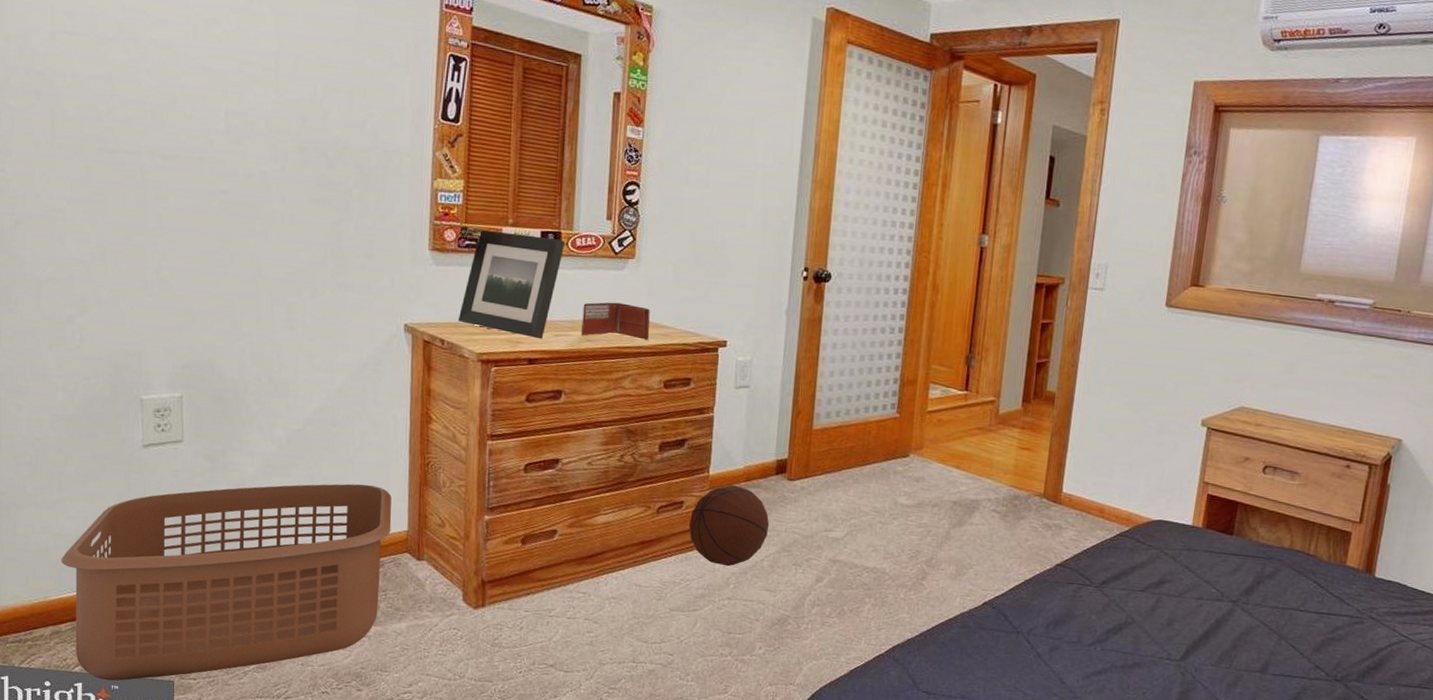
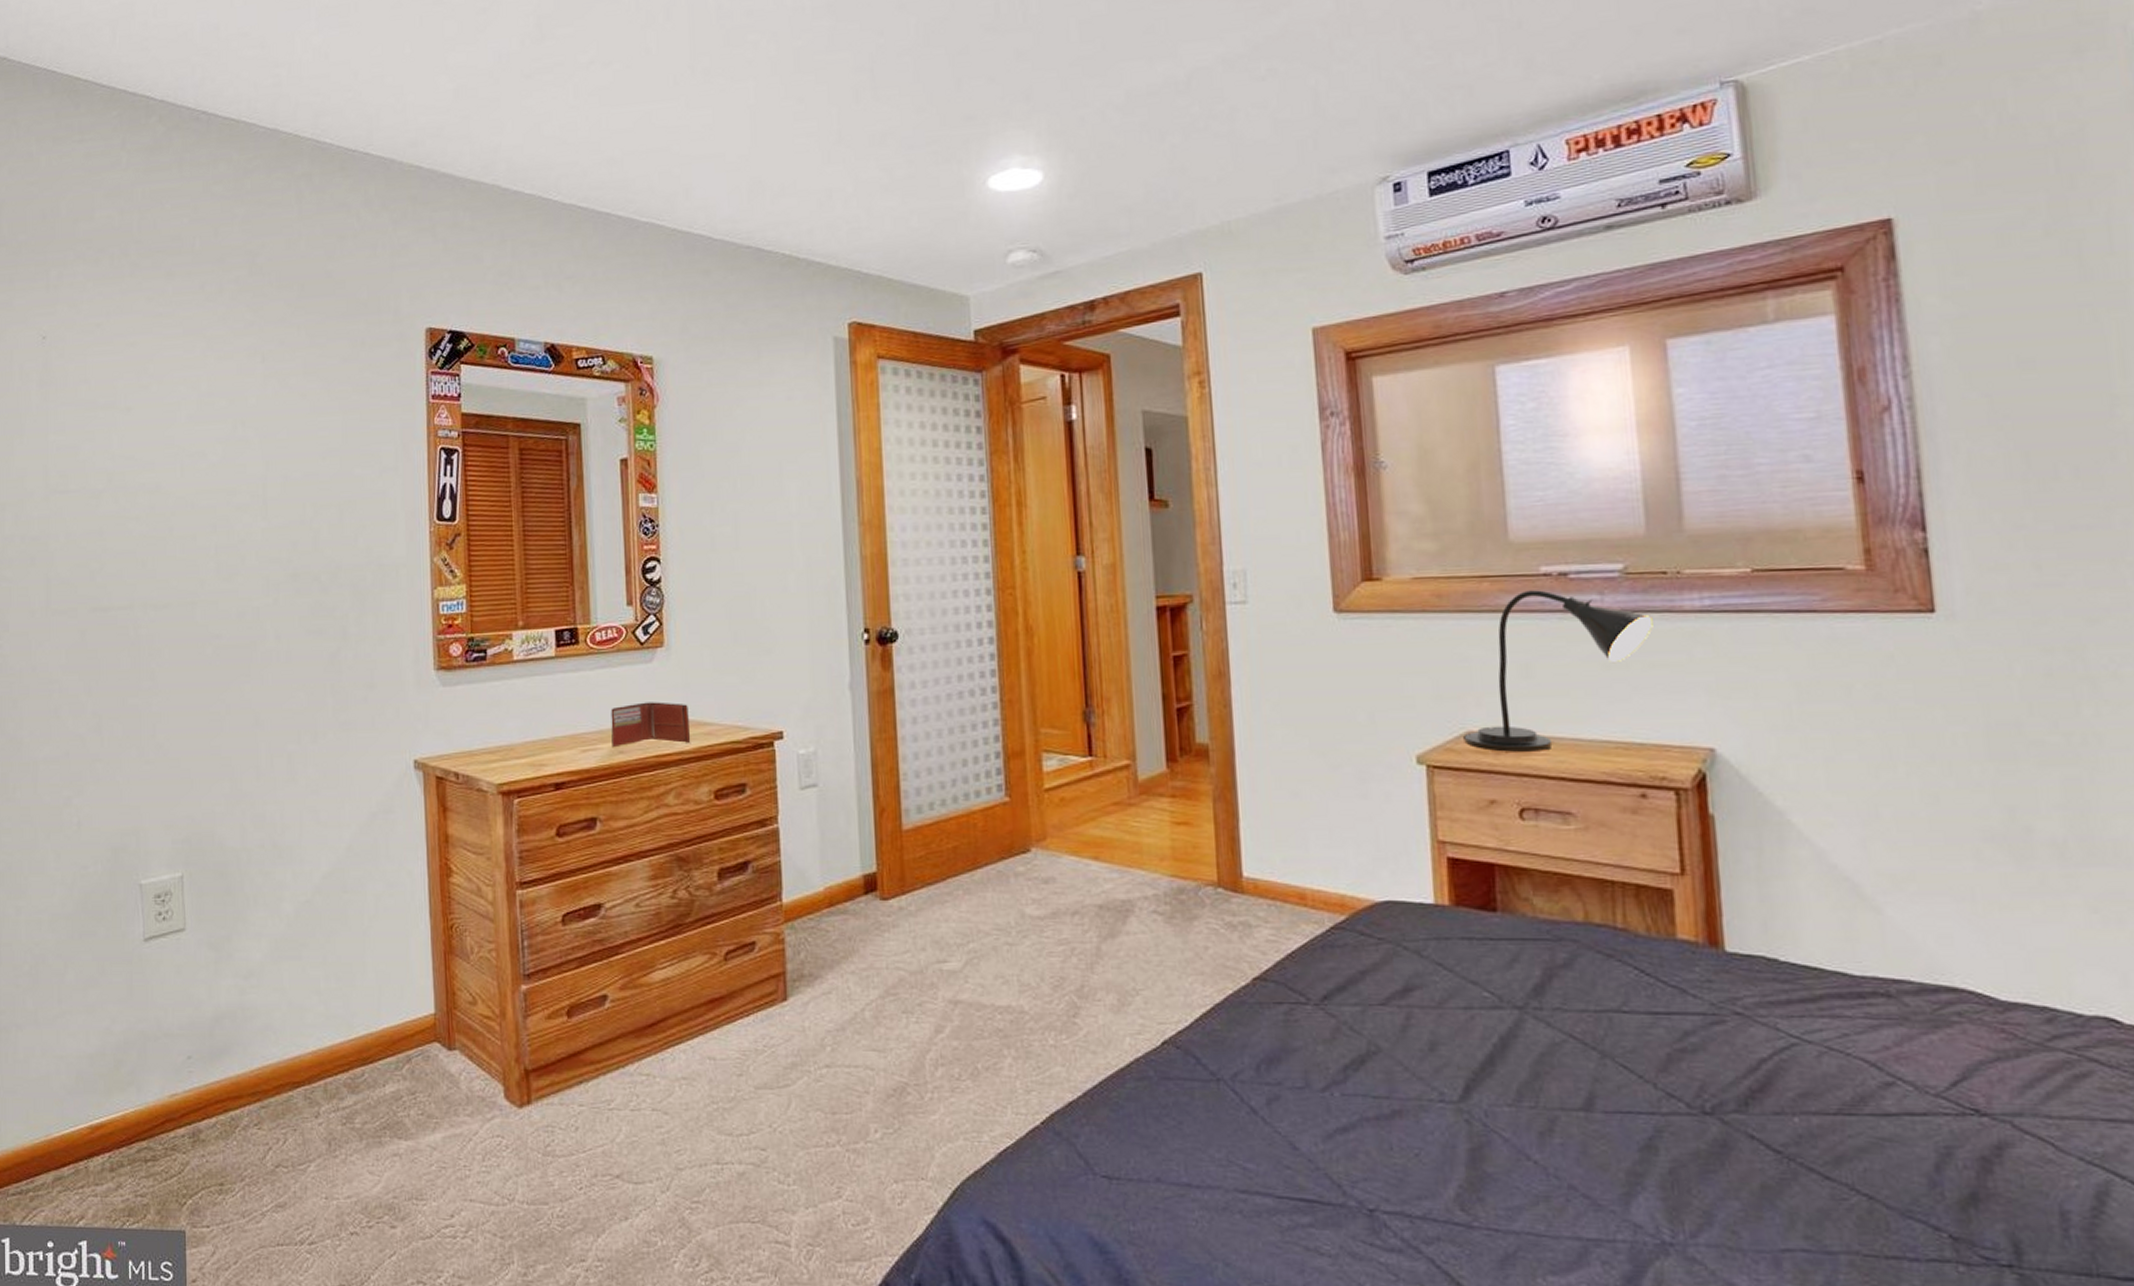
clothes hamper: present [61,483,392,681] -> none [62,960,416,1236]
picture frame: present [458,229,566,340] -> none [472,636,584,758]
basketball: present [689,484,770,567] -> none [766,913,866,1023]
desk lamp: none [1237,310,1384,428] -> present [1463,590,1653,754]

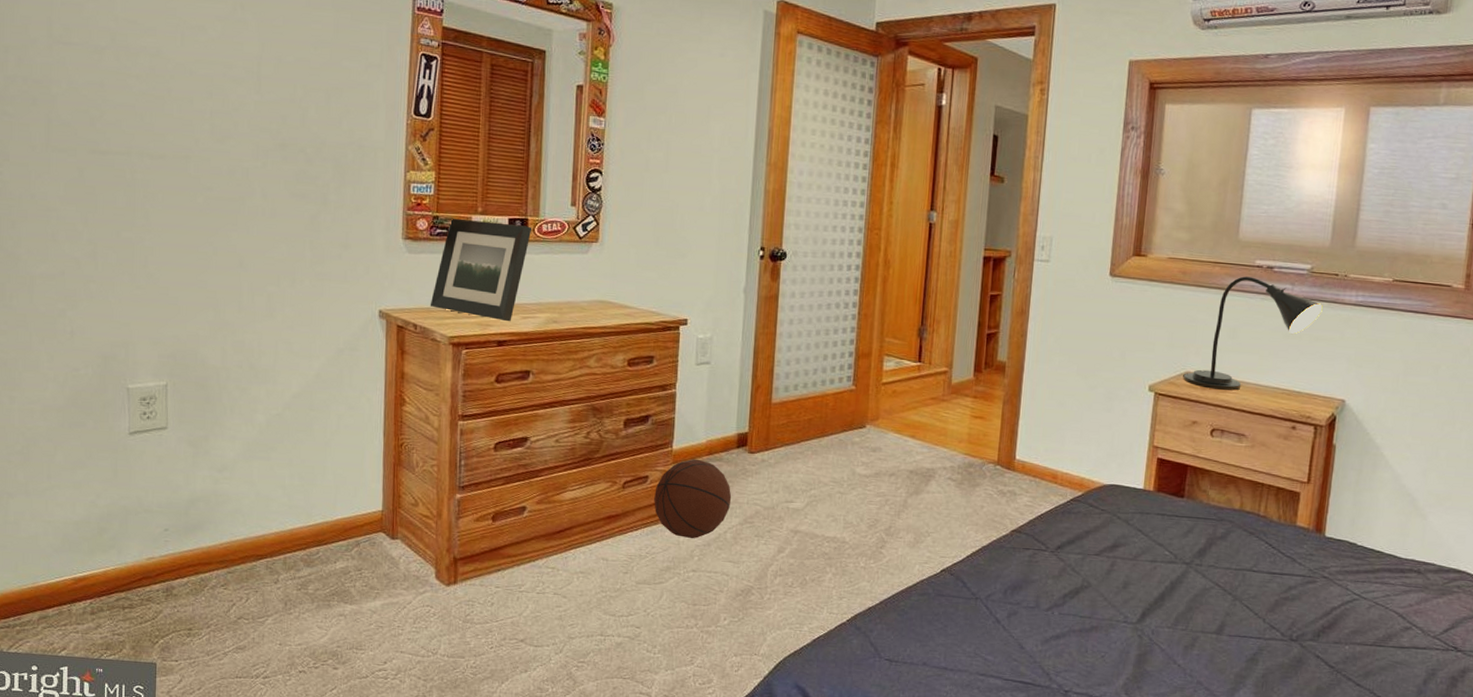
picture frame: none [472,636,584,758] -> present [430,218,532,322]
wallet: present [611,702,691,748] -> none [548,284,614,320]
basketball: none [766,913,866,1023] -> present [654,458,732,539]

